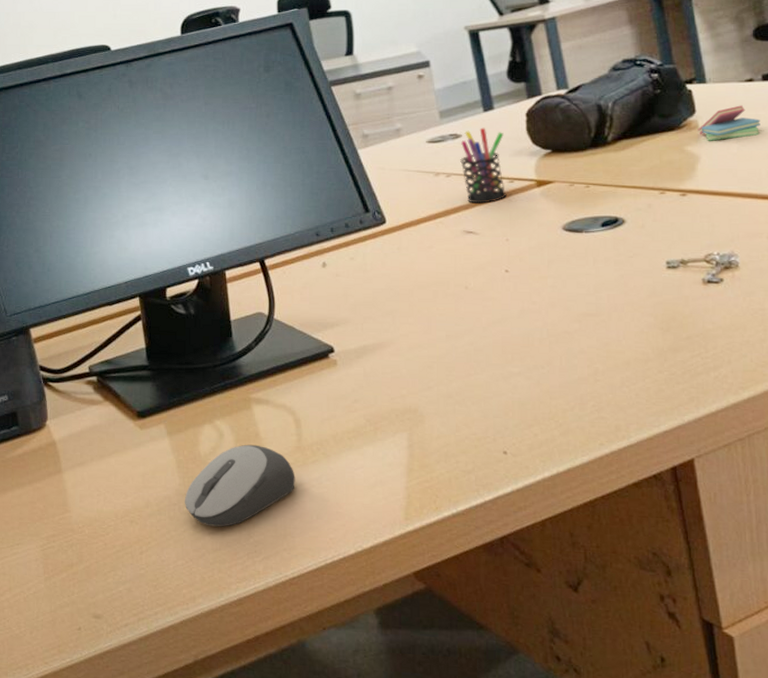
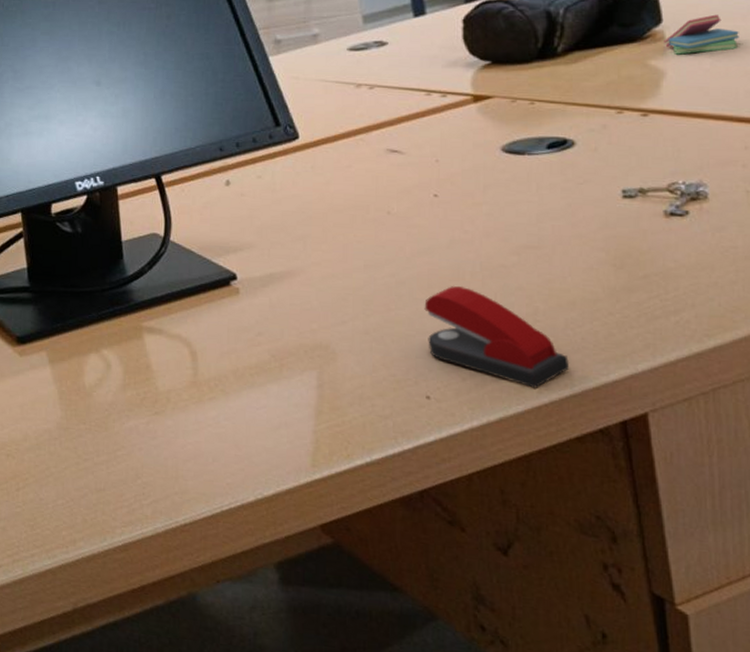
computer mouse: present [184,444,295,527] -> none [66,376,190,466]
pen holder: present [460,127,507,204] -> none [385,34,438,120]
stapler: none [500,351,627,441] -> present [424,285,570,388]

